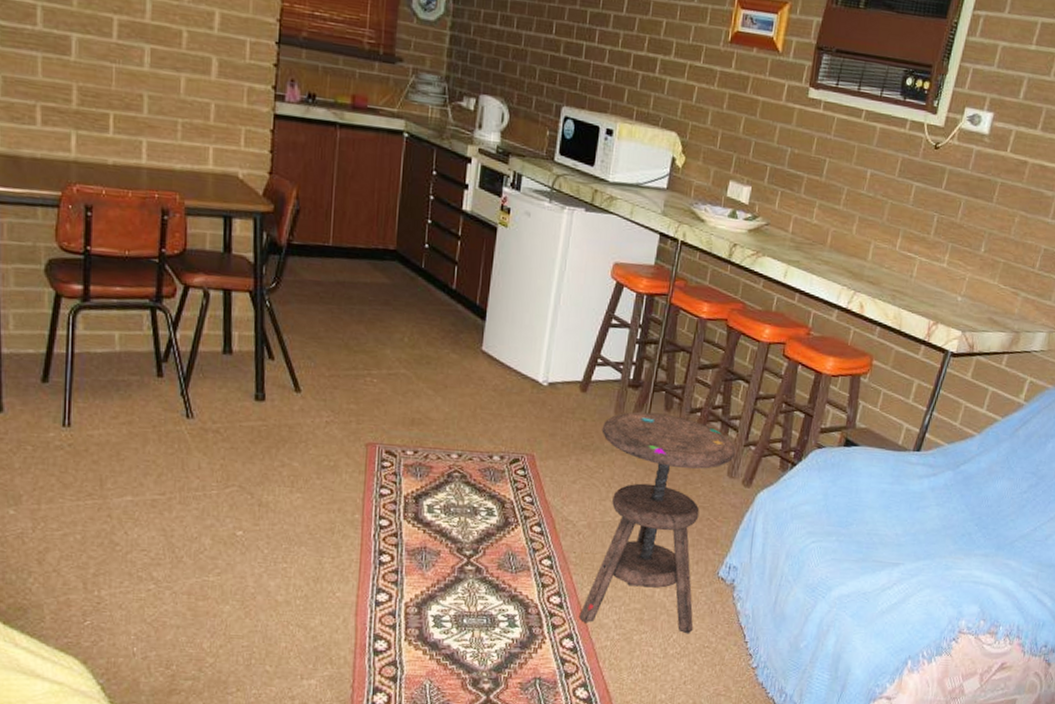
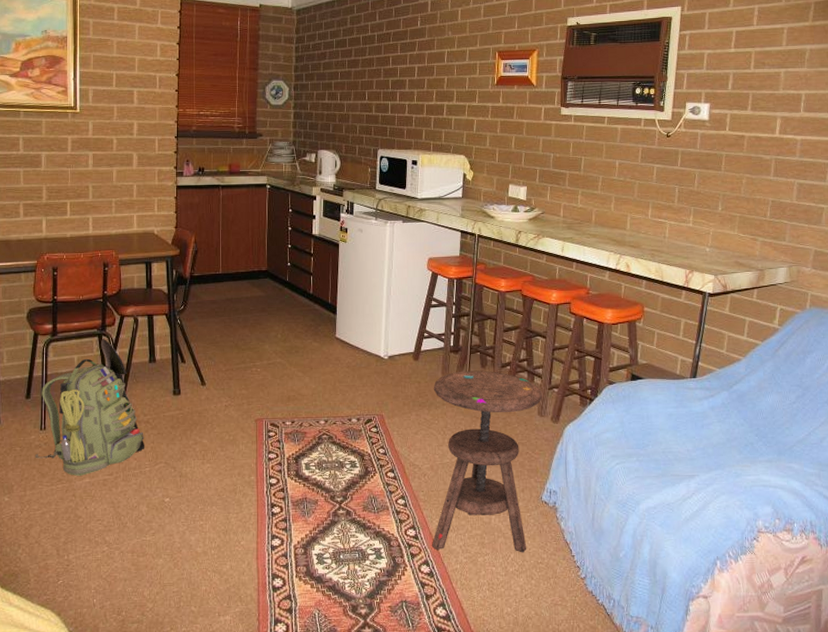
backpack: none [54,314,213,492] -> present [35,339,145,476]

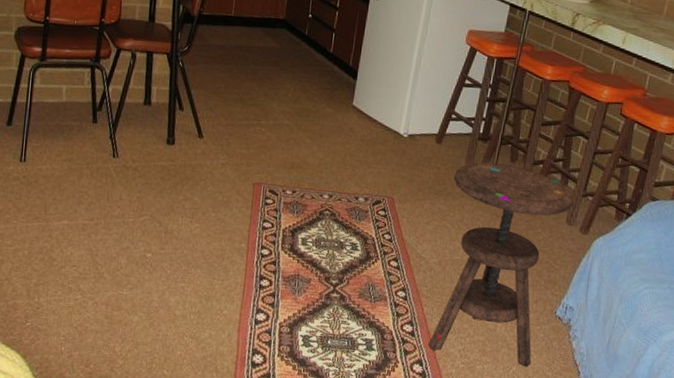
backpack: present [35,339,145,476] -> none [11,71,131,217]

